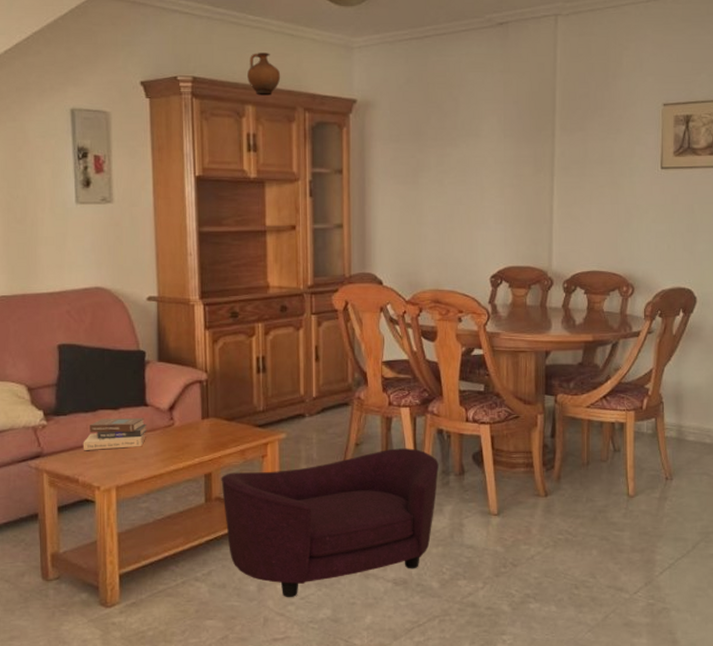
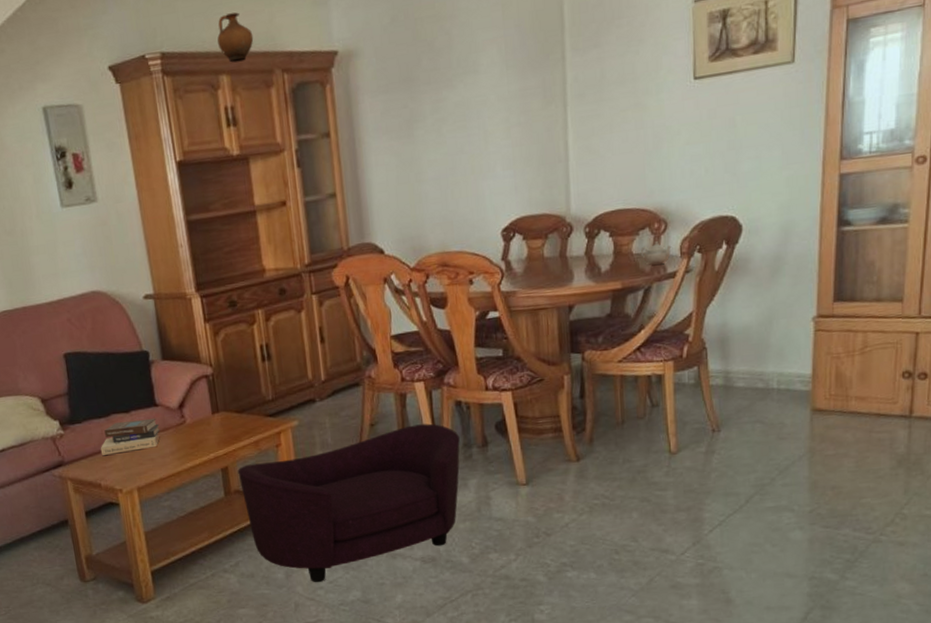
teapot: none [610,303,637,324] -> present [640,241,672,266]

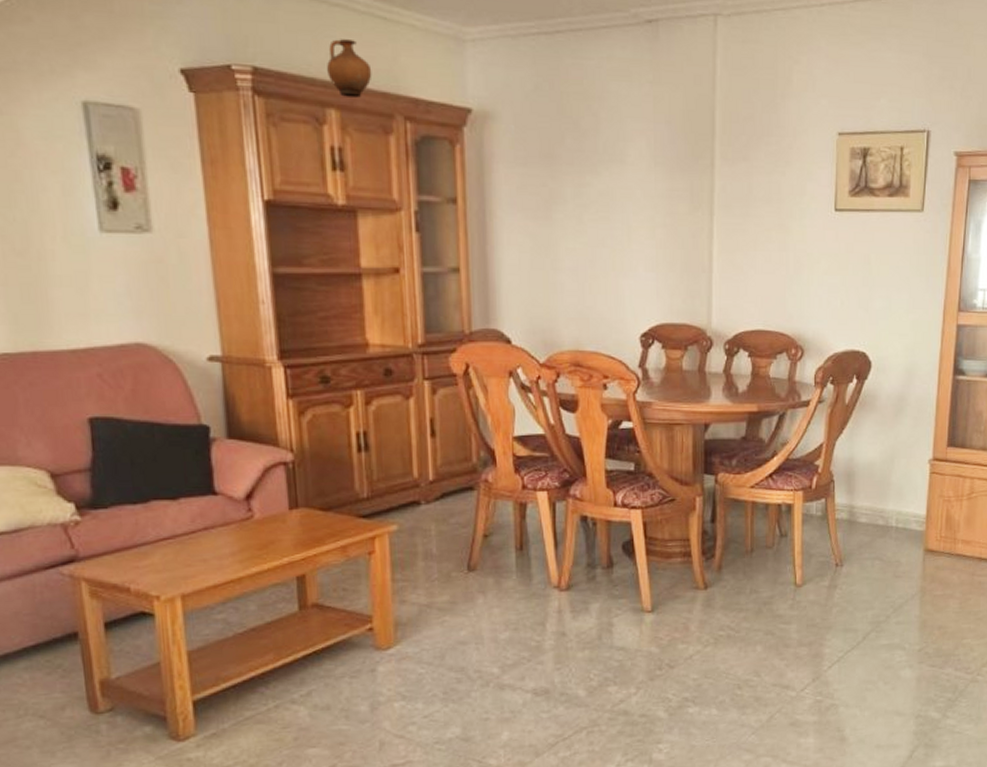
books: present [100,418,160,456] -> none [132,509,219,553]
dog bed: present [237,423,460,582] -> none [318,538,583,716]
teapot: present [640,241,672,266] -> none [777,368,807,392]

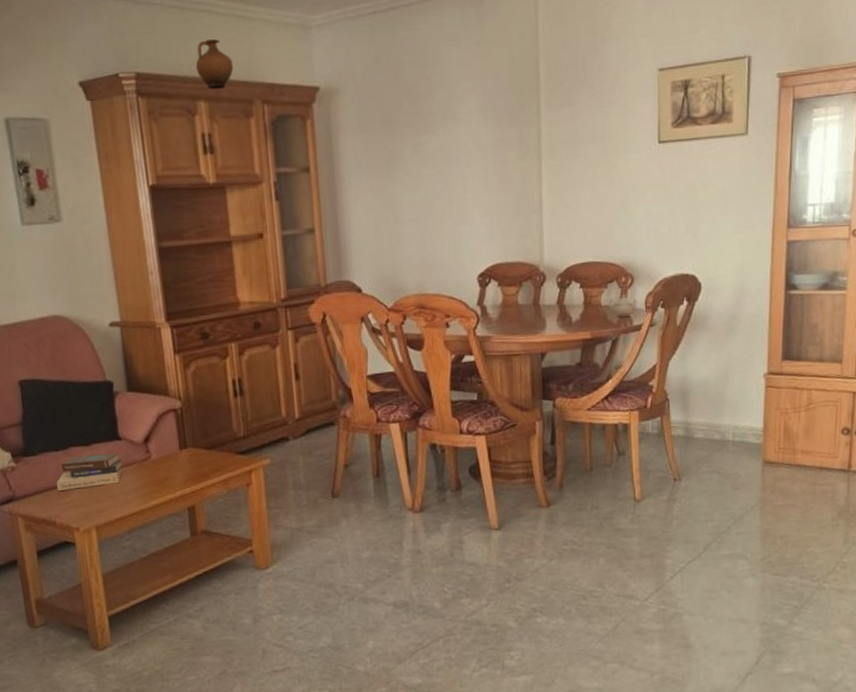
books: none [132,509,219,553] -> present [56,452,123,492]
teapot: none [777,368,807,392] -> present [608,295,638,318]

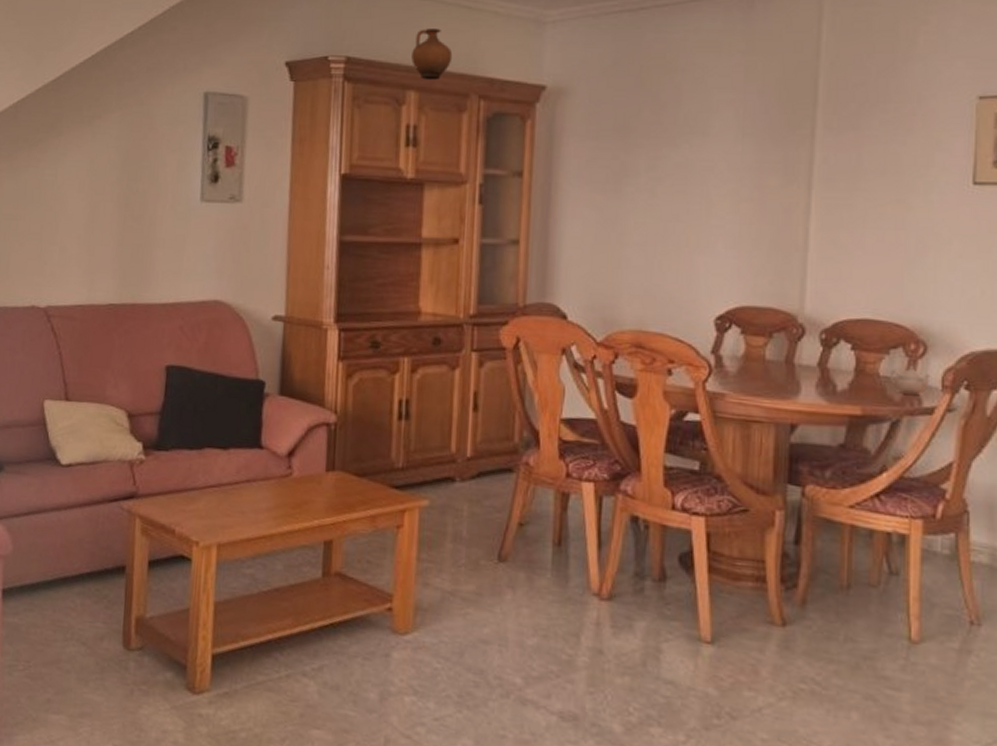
books: present [56,452,123,492] -> none [183,459,260,499]

